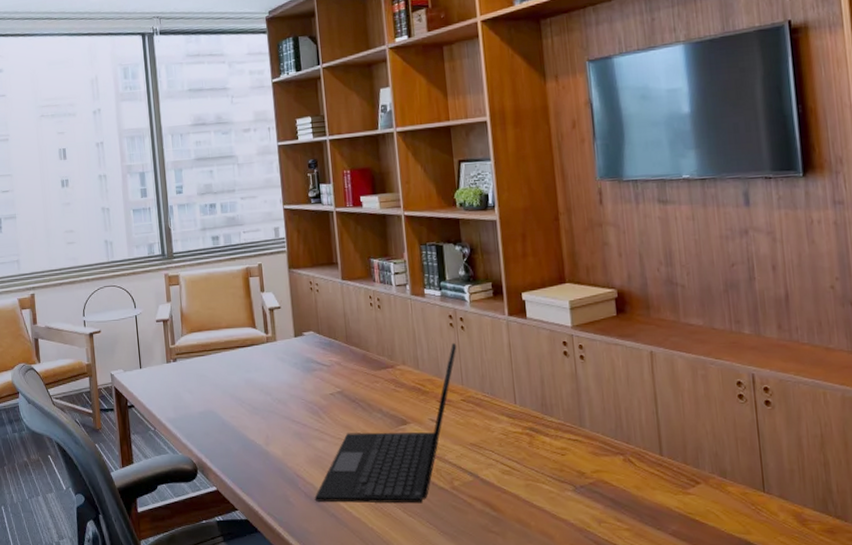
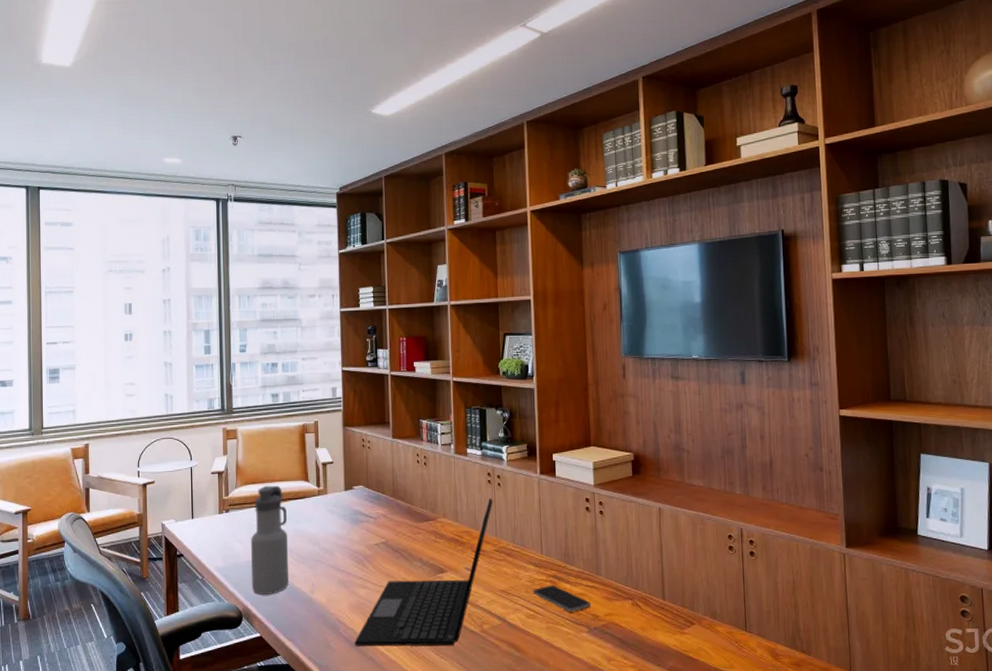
water bottle: none [201,332,243,447] -> present [251,485,290,594]
smartphone: none [507,438,576,468] -> present [532,585,591,612]

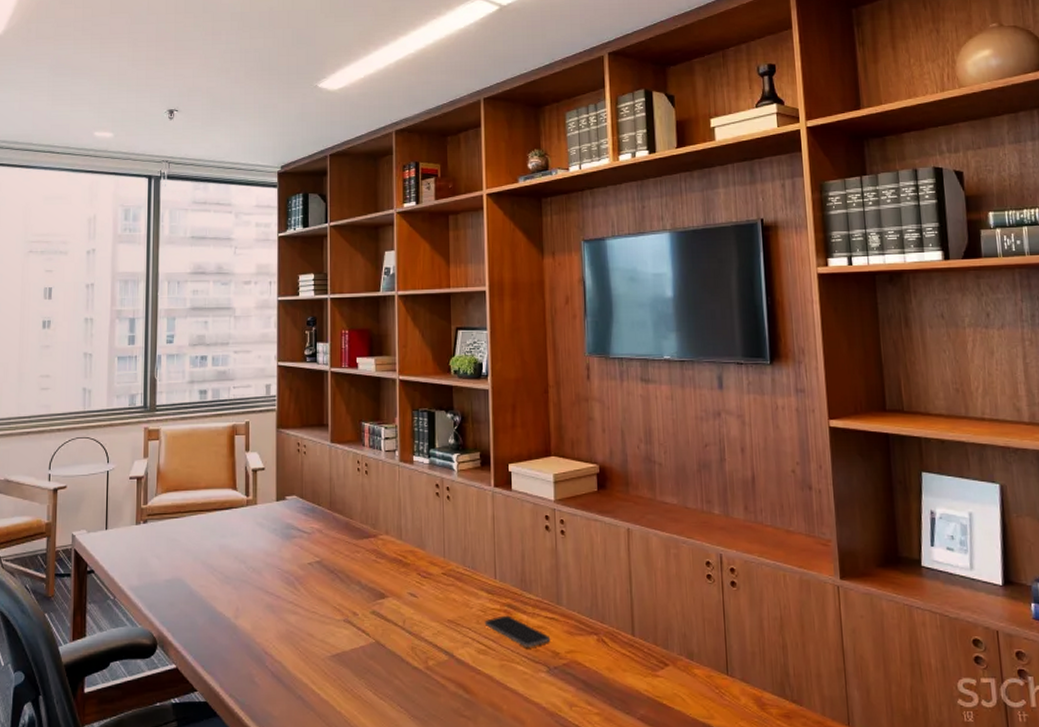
water bottle: present [251,485,290,594] -> none [169,493,211,619]
laptop: present [354,497,493,647] -> none [281,512,442,685]

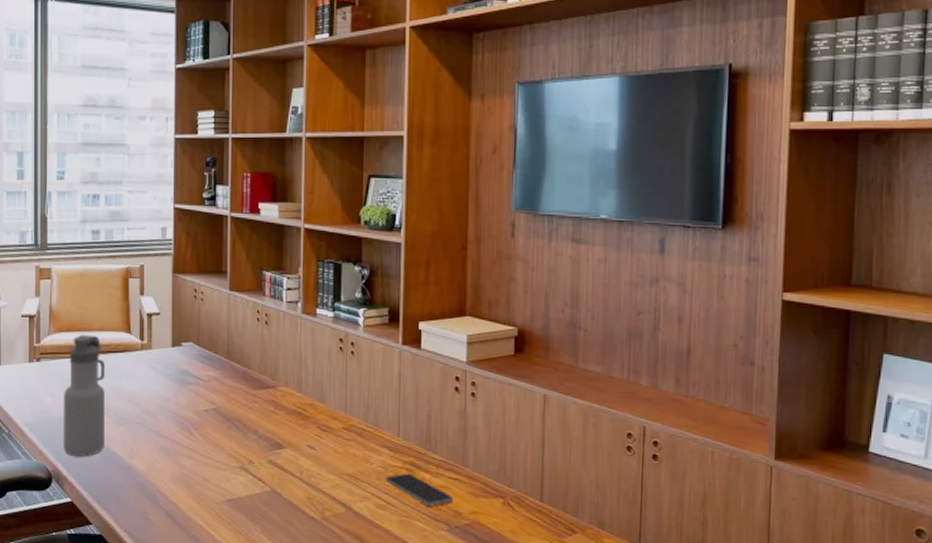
water bottle: none [169,493,211,619] -> present [64,334,106,456]

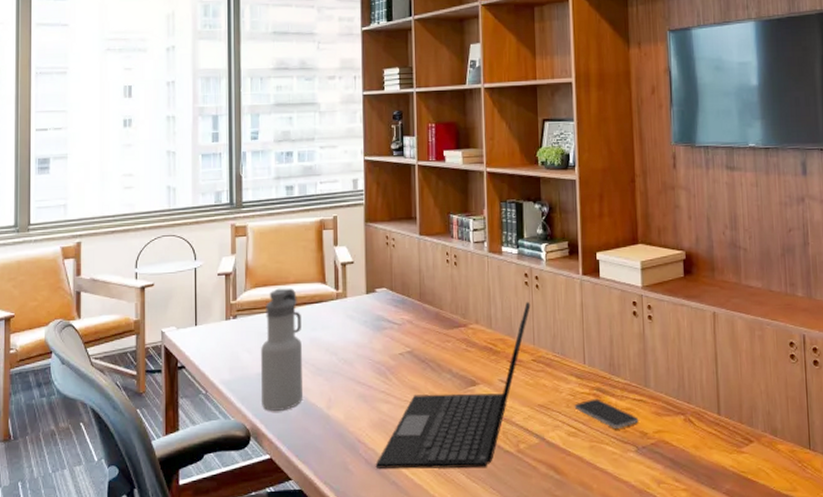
laptop: none [176,367,344,532] -> present [375,301,531,469]

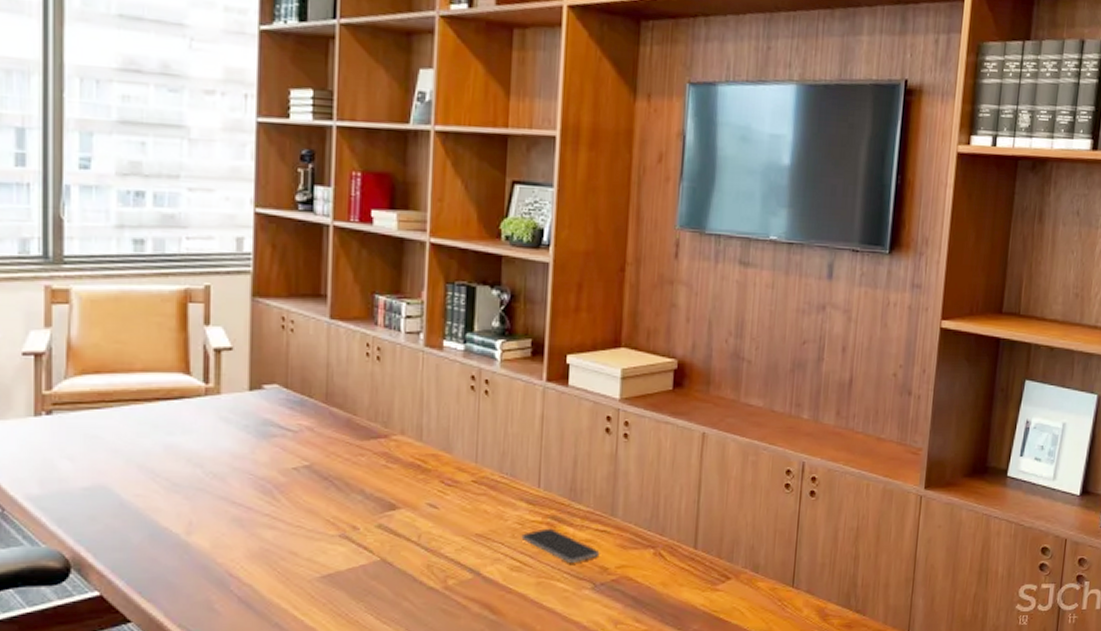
water bottle: present [261,288,304,411] -> none [89,377,152,536]
laptop: present [375,301,531,469] -> none [252,409,476,609]

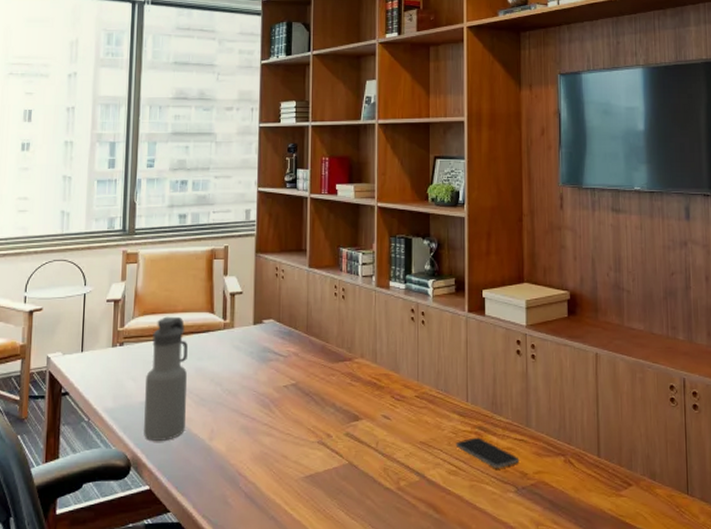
water bottle: none [89,377,152,536] -> present [144,316,188,441]

